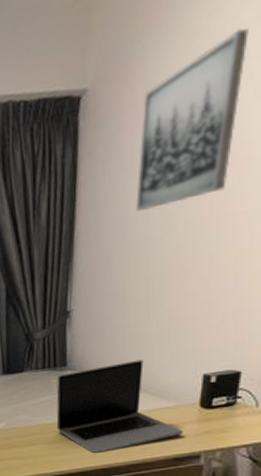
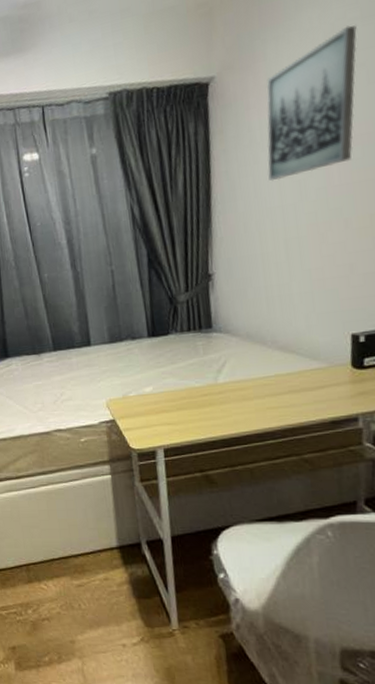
laptop: present [56,359,183,454] -> none [203,320,338,418]

